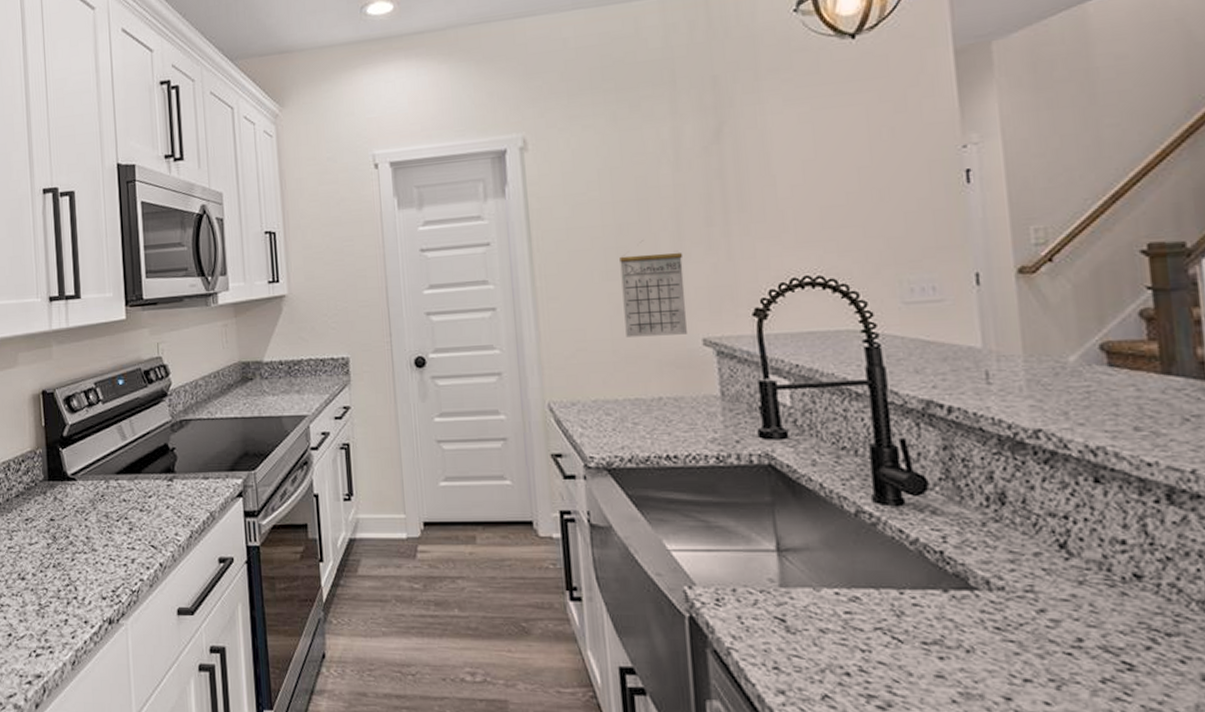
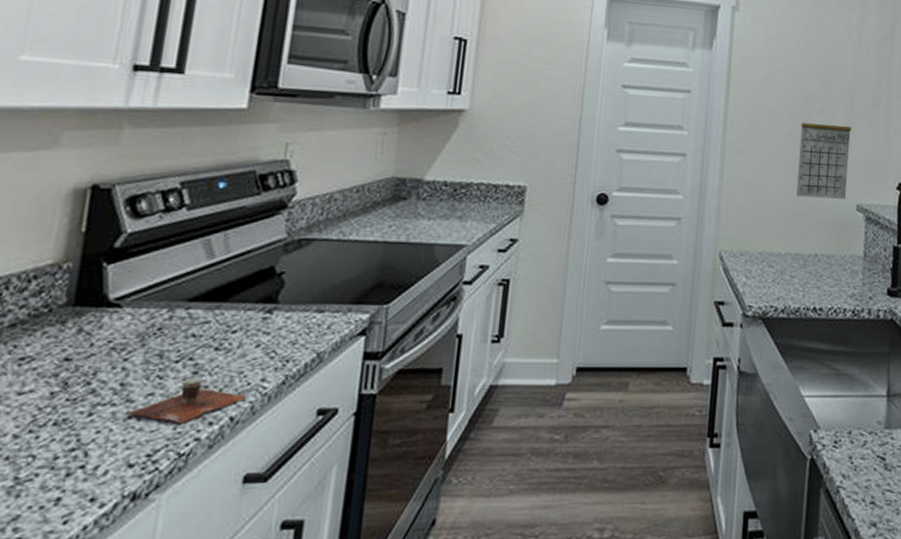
cup: none [94,532,168,568] -> present [126,377,247,423]

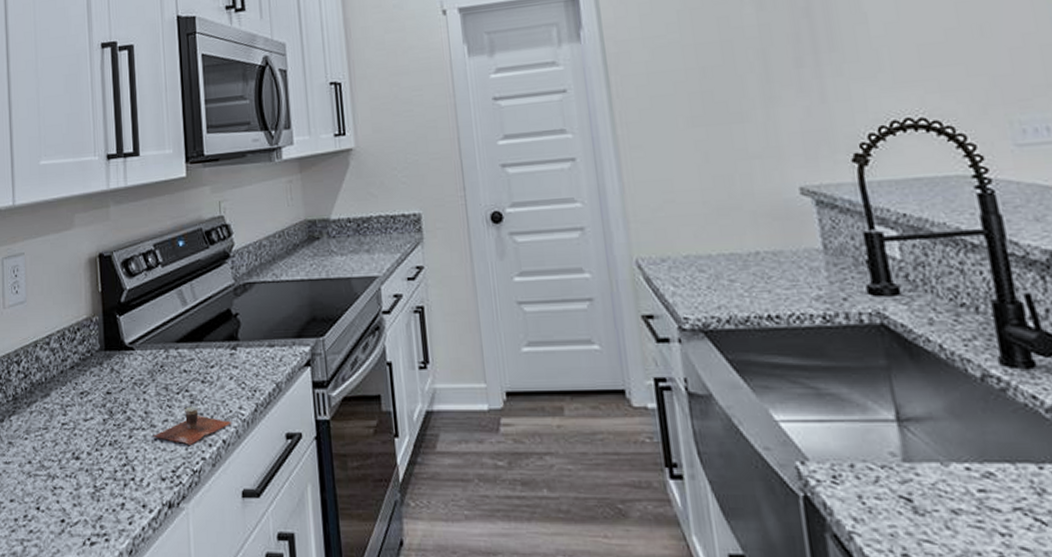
calendar: present [796,110,852,199] -> none [705,83,782,187]

